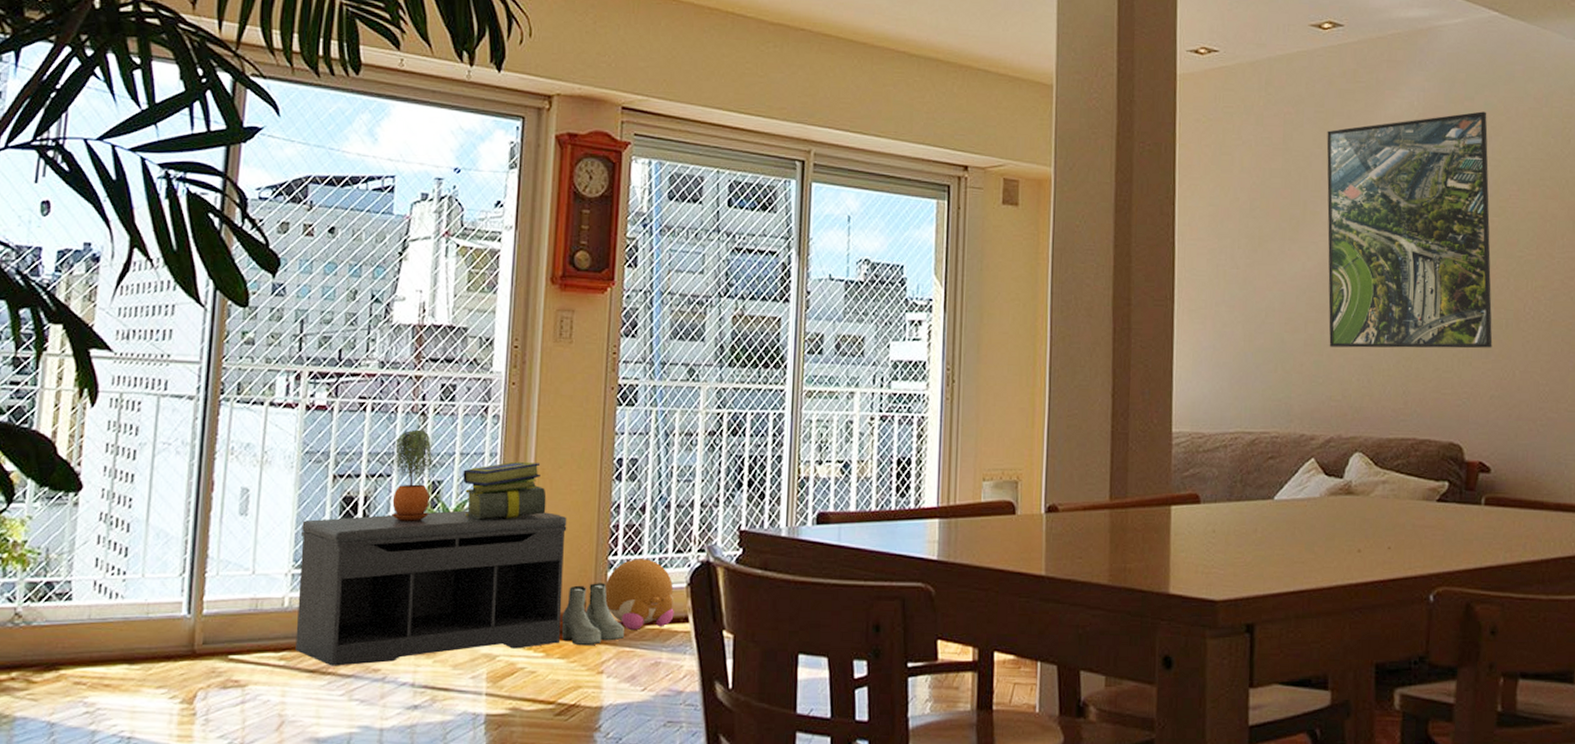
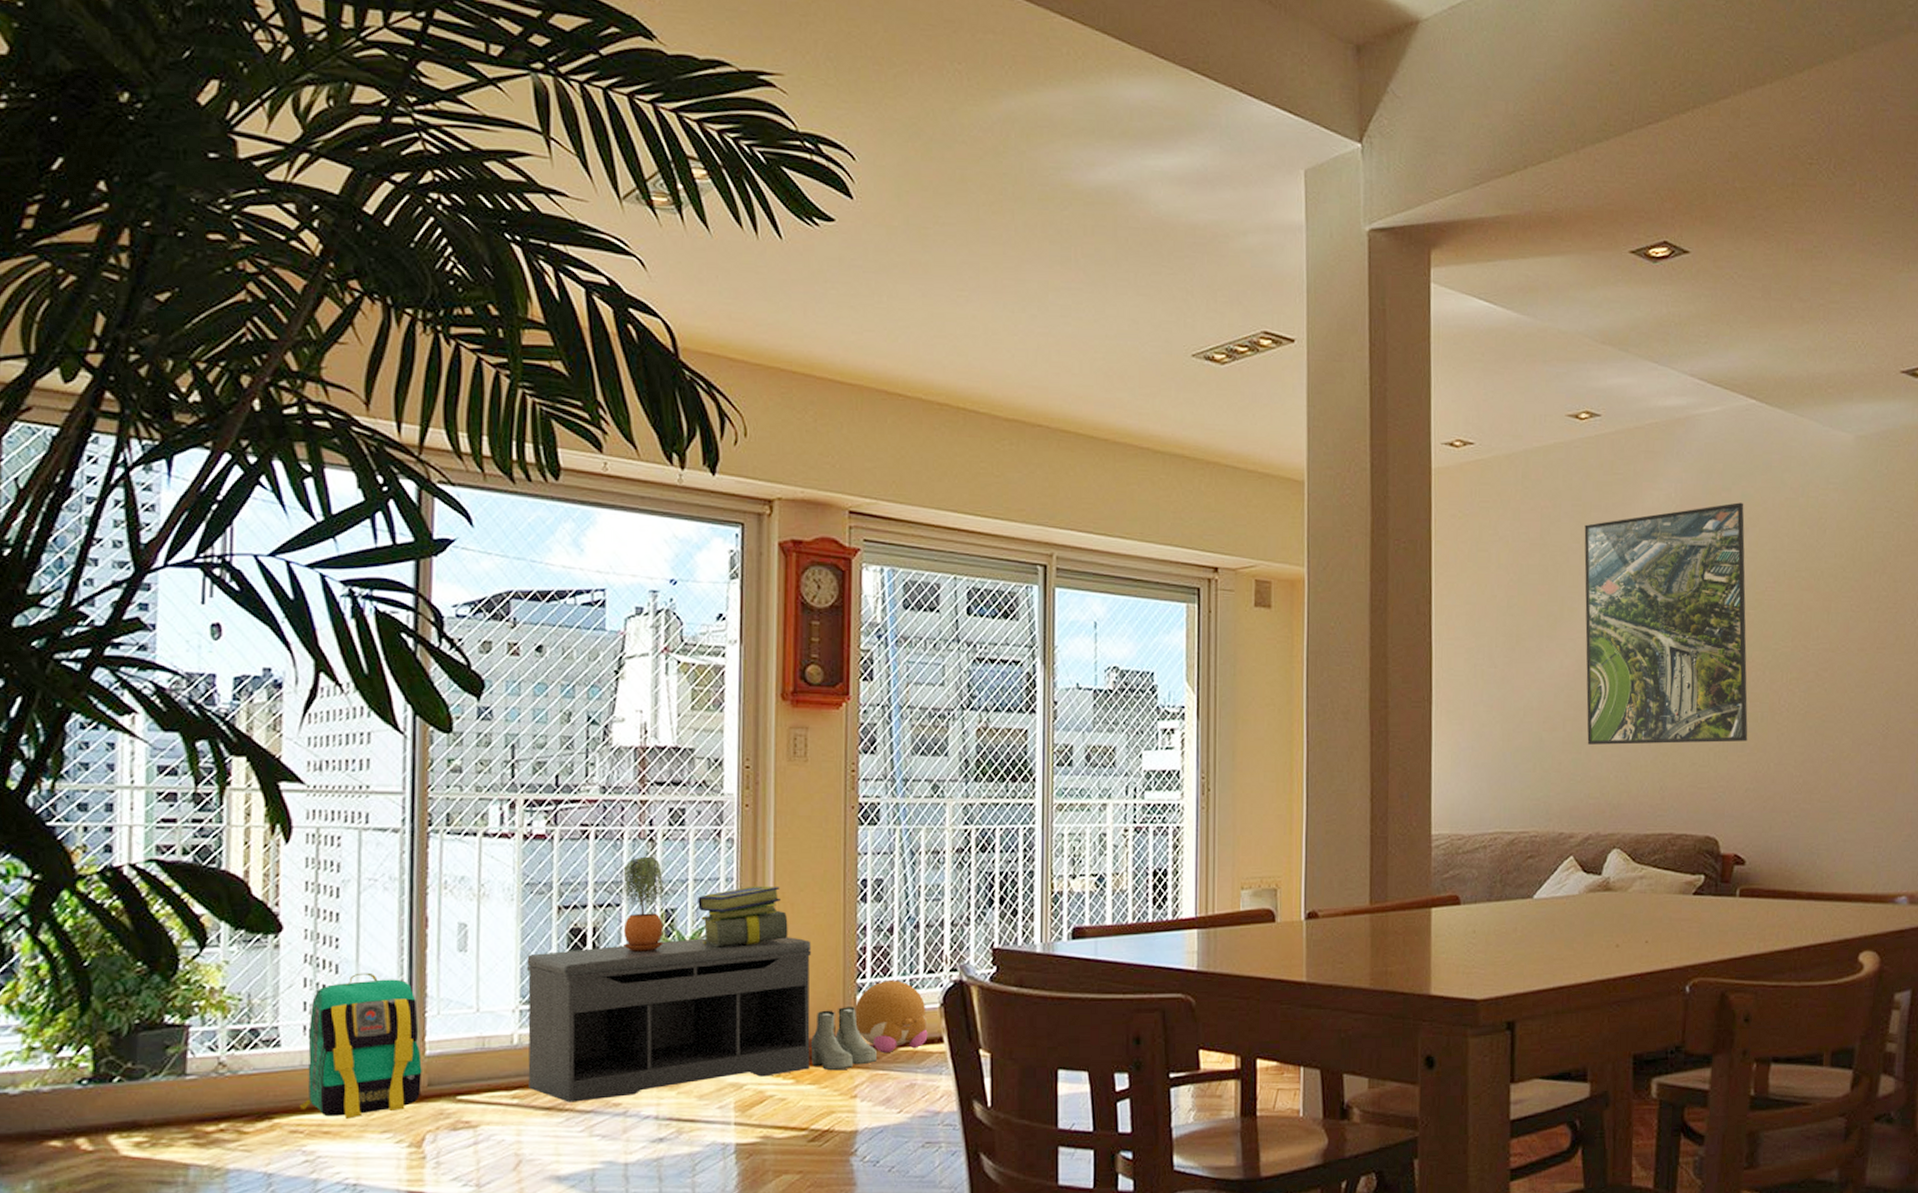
backpack: none [84,532,199,673] -> present [299,972,422,1119]

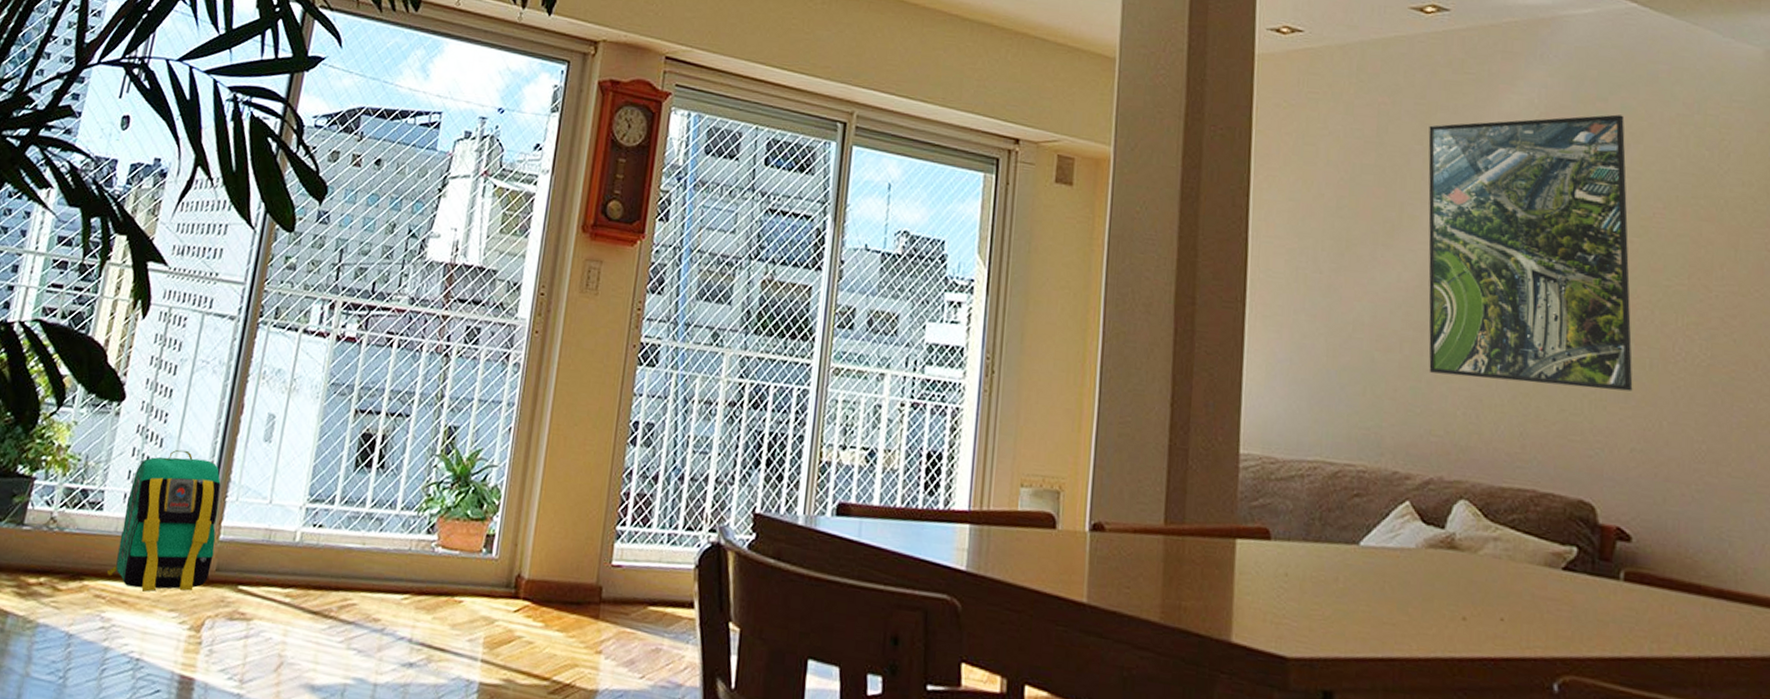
bench: present [527,937,812,1103] -> none [301,453,578,615]
potted plant: present [622,856,667,951] -> none [407,370,452,467]
stack of books: present [698,885,788,947] -> none [478,413,560,475]
boots: present [810,1007,877,1071] -> none [562,553,627,622]
plush toy: present [855,981,928,1052] -> none [609,531,681,610]

